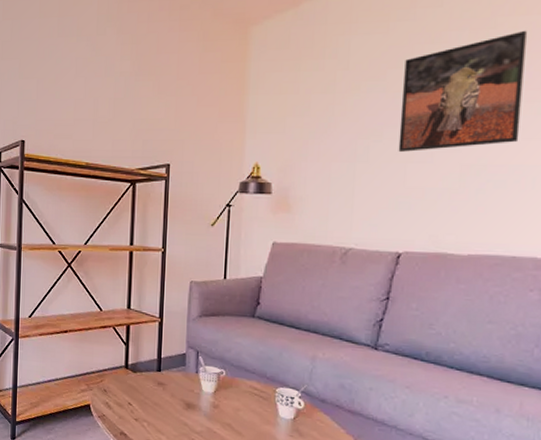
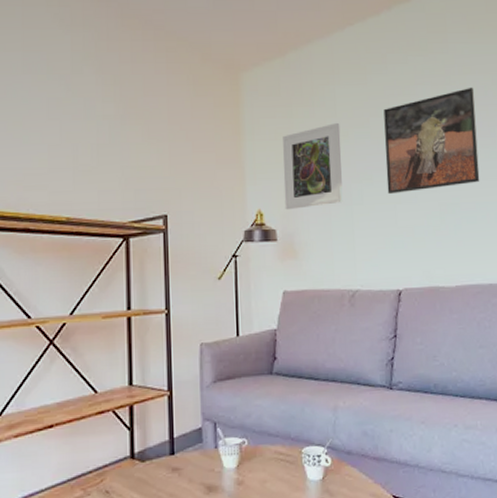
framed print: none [282,75,352,165] -> present [283,122,343,210]

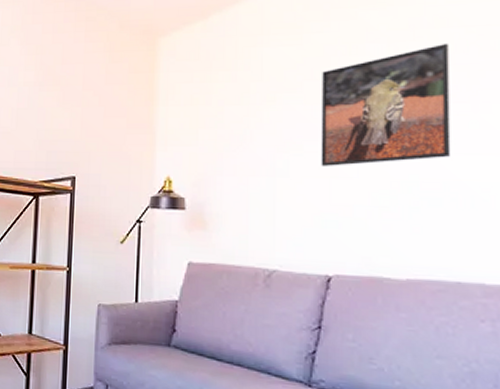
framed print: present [283,122,343,210] -> none [196,86,266,179]

